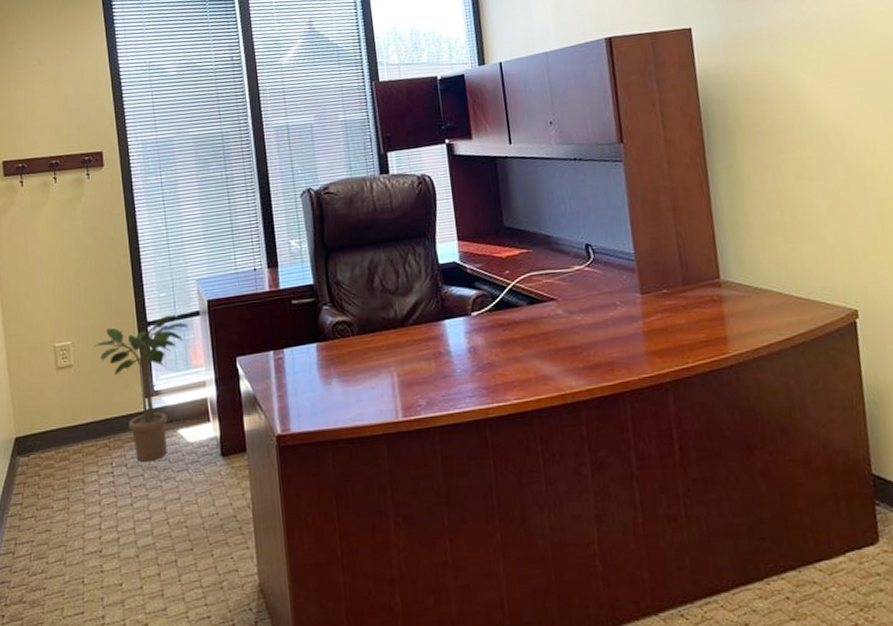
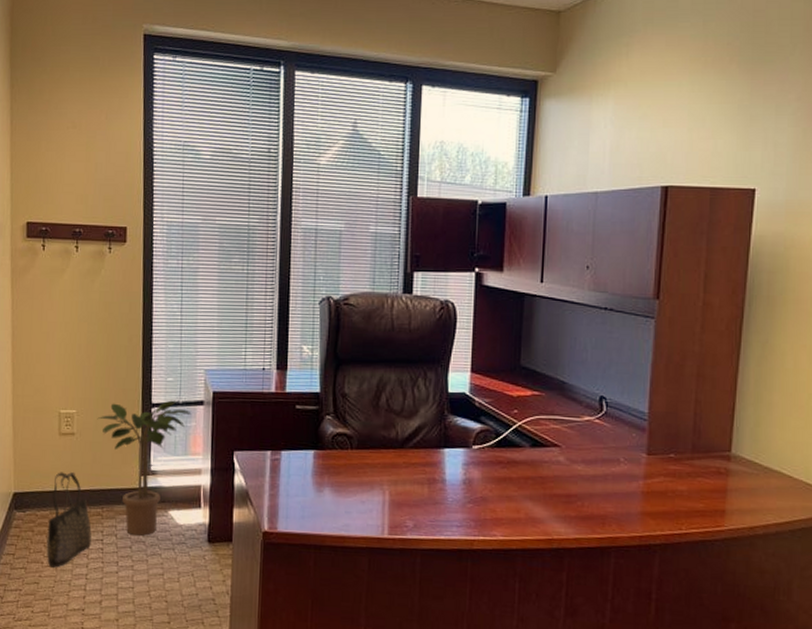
tote bag: none [54,405,101,510] -> present [46,471,92,566]

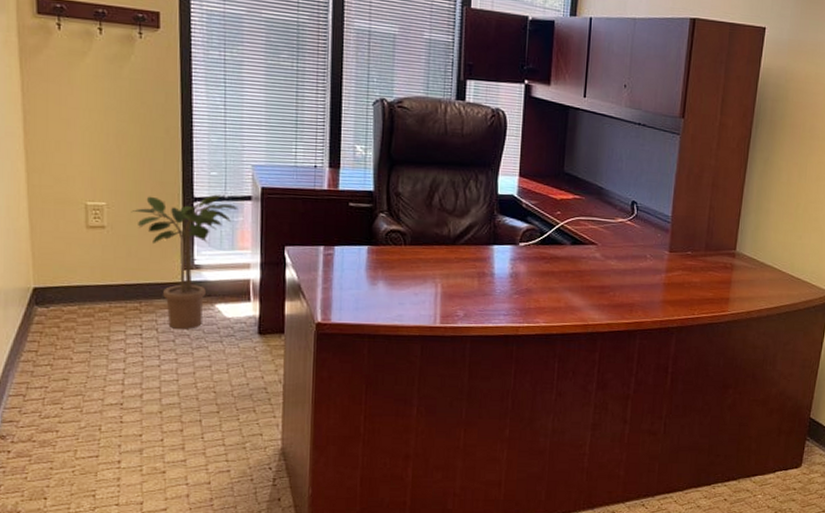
tote bag: present [46,471,92,566] -> none [76,265,129,362]

